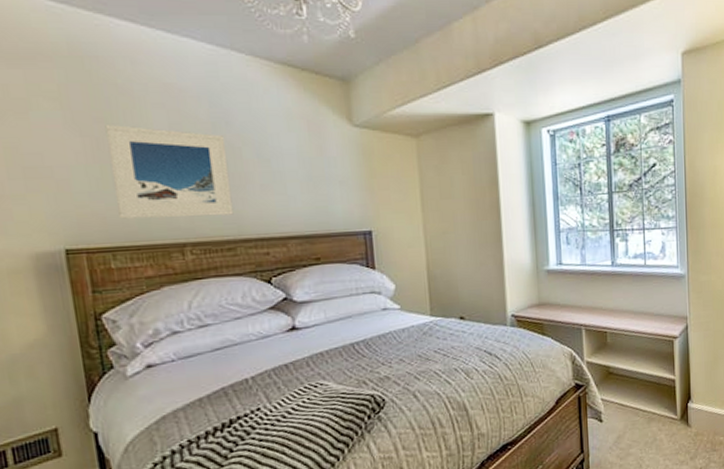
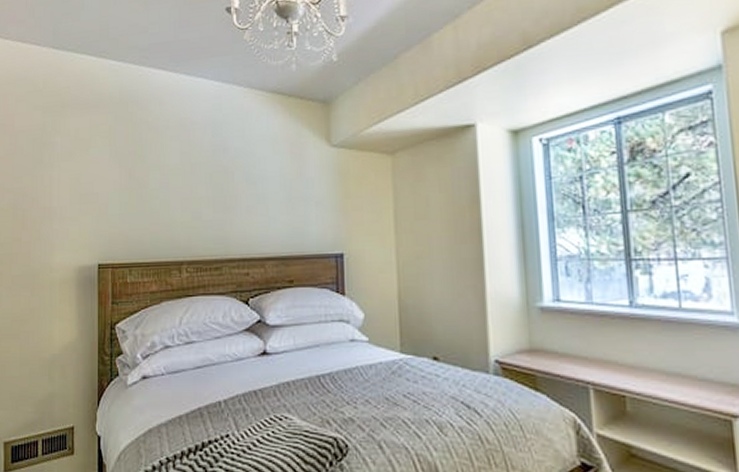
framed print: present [105,123,234,219] -> none [136,155,223,238]

